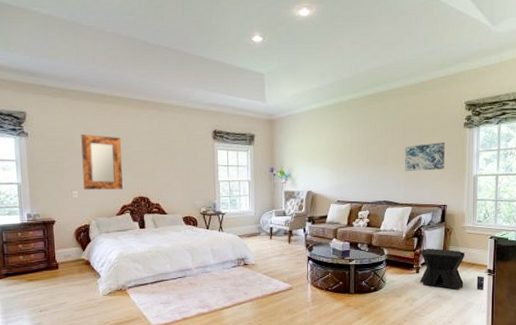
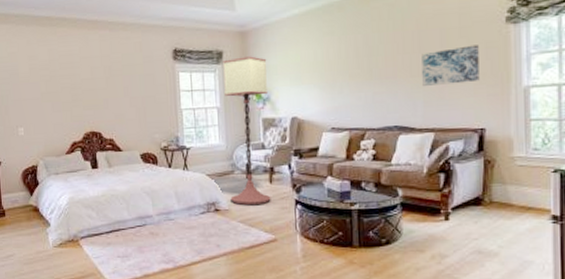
home mirror: present [81,134,123,190] -> none [26,62,72,126]
floor lamp: none [254,140,290,261] -> present [223,56,271,206]
side table: present [419,248,484,290] -> none [449,186,547,244]

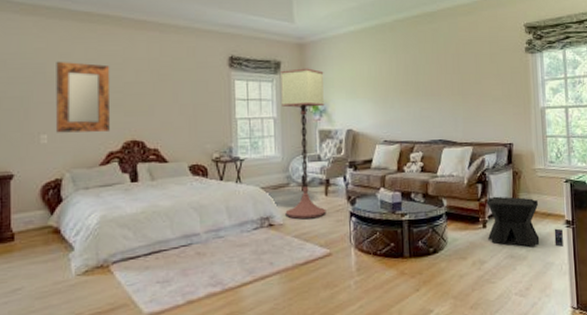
home mirror: none [26,62,72,126] -> present [56,61,111,133]
wall art: present [422,45,480,87] -> none [461,70,507,105]
side table: none [449,186,547,244] -> present [486,196,563,247]

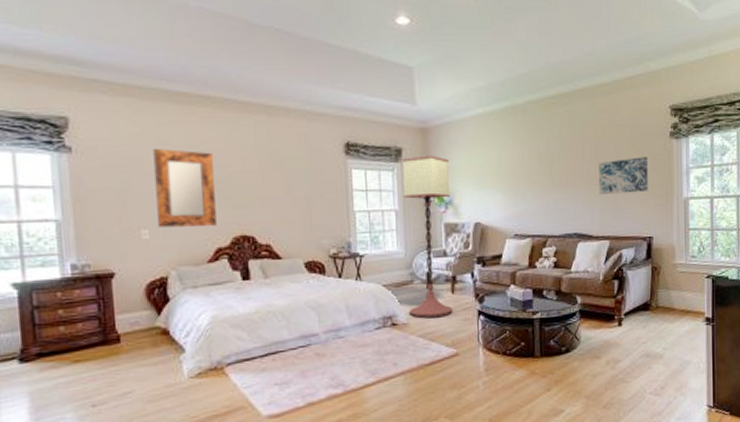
wall art: none [461,70,507,105] -> present [599,157,648,196]
side table: present [486,196,563,247] -> none [622,292,702,345]

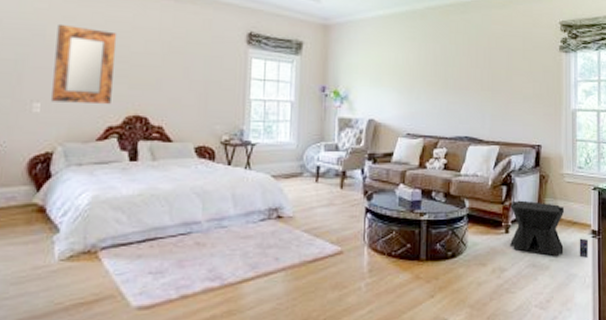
floor lamp: present [402,155,453,318] -> none [296,50,348,213]
wall art: present [599,157,648,196] -> none [491,67,538,102]
side table: none [622,292,702,345] -> present [509,200,588,258]

